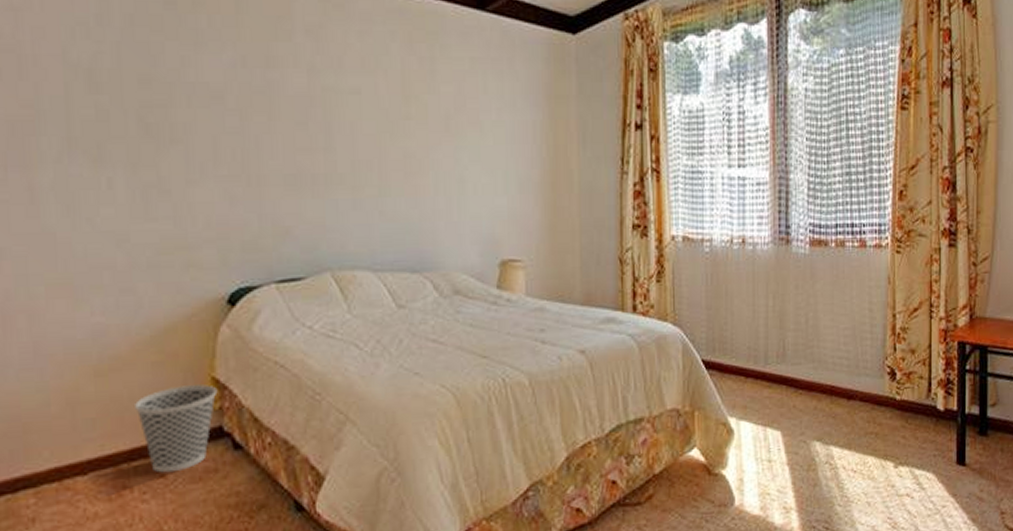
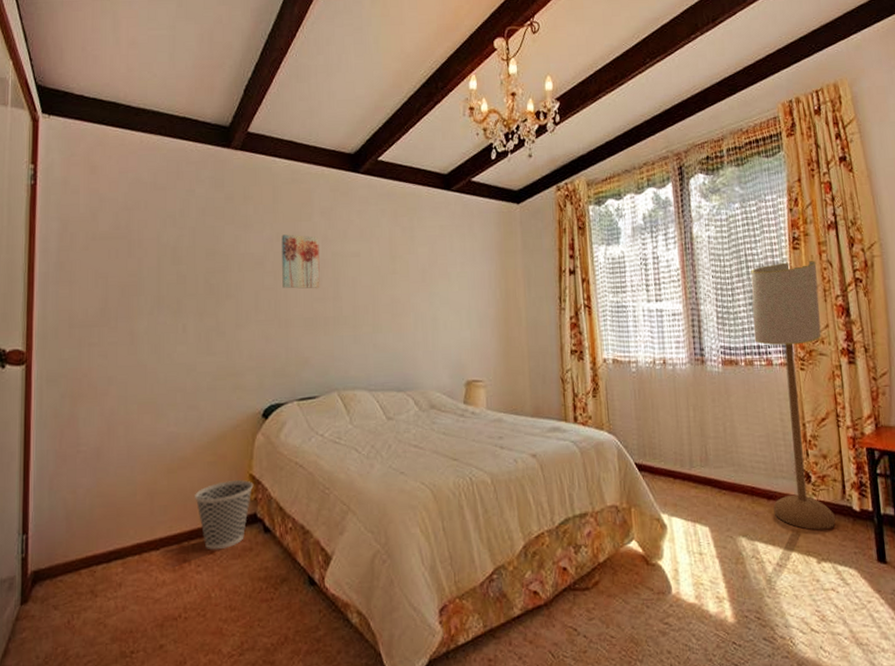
wall art: none [249,58,306,136] -> present [281,234,320,289]
floor lamp: none [848,123,925,432] -> present [751,260,835,530]

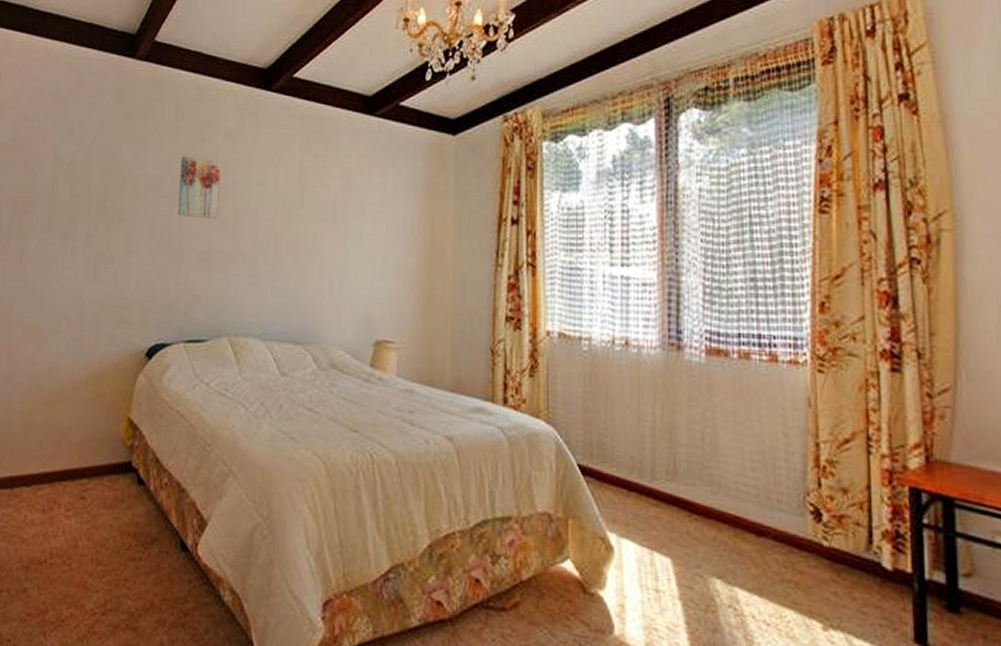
wastebasket: present [195,480,254,550] -> none [70,422,131,496]
floor lamp: present [751,260,835,530] -> none [754,228,854,588]

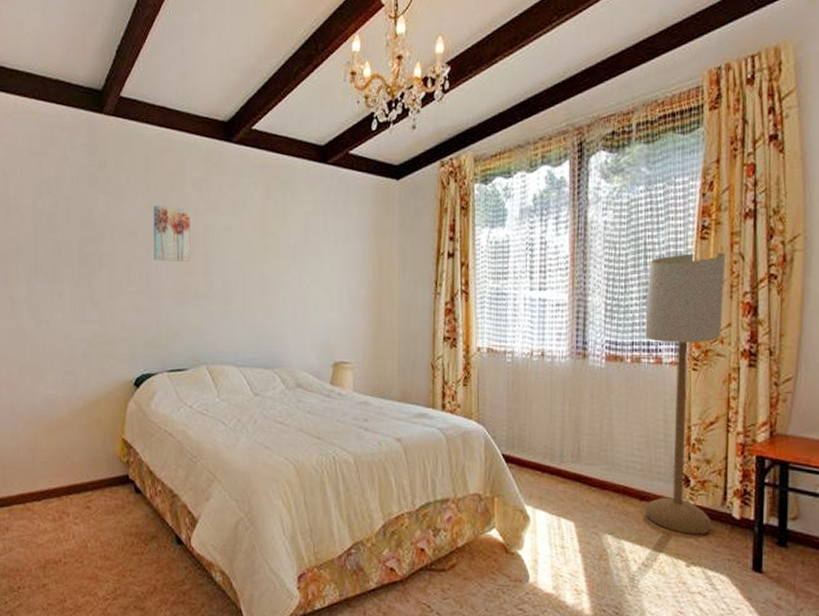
floor lamp: none [754,228,854,588] -> present [645,252,726,535]

